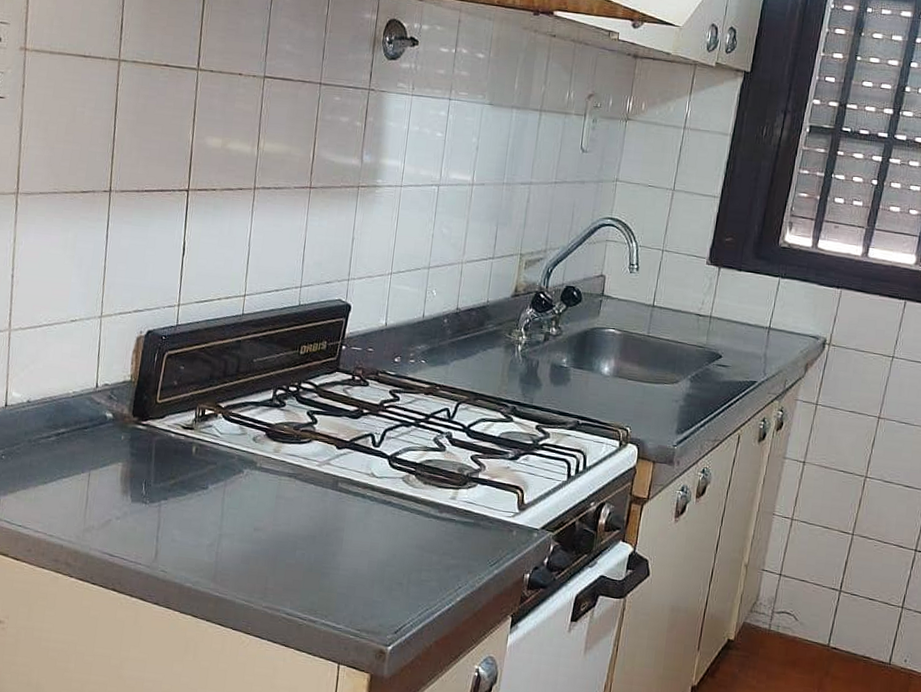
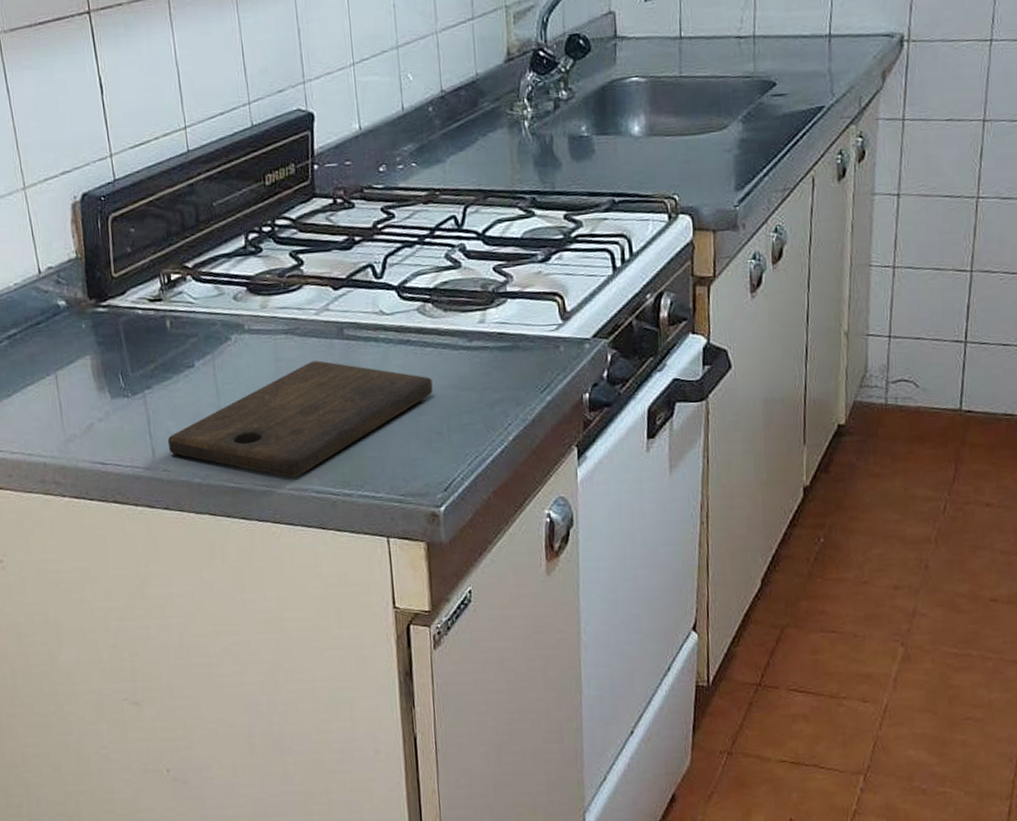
cutting board: none [170,503,403,598] -> present [167,360,433,477]

